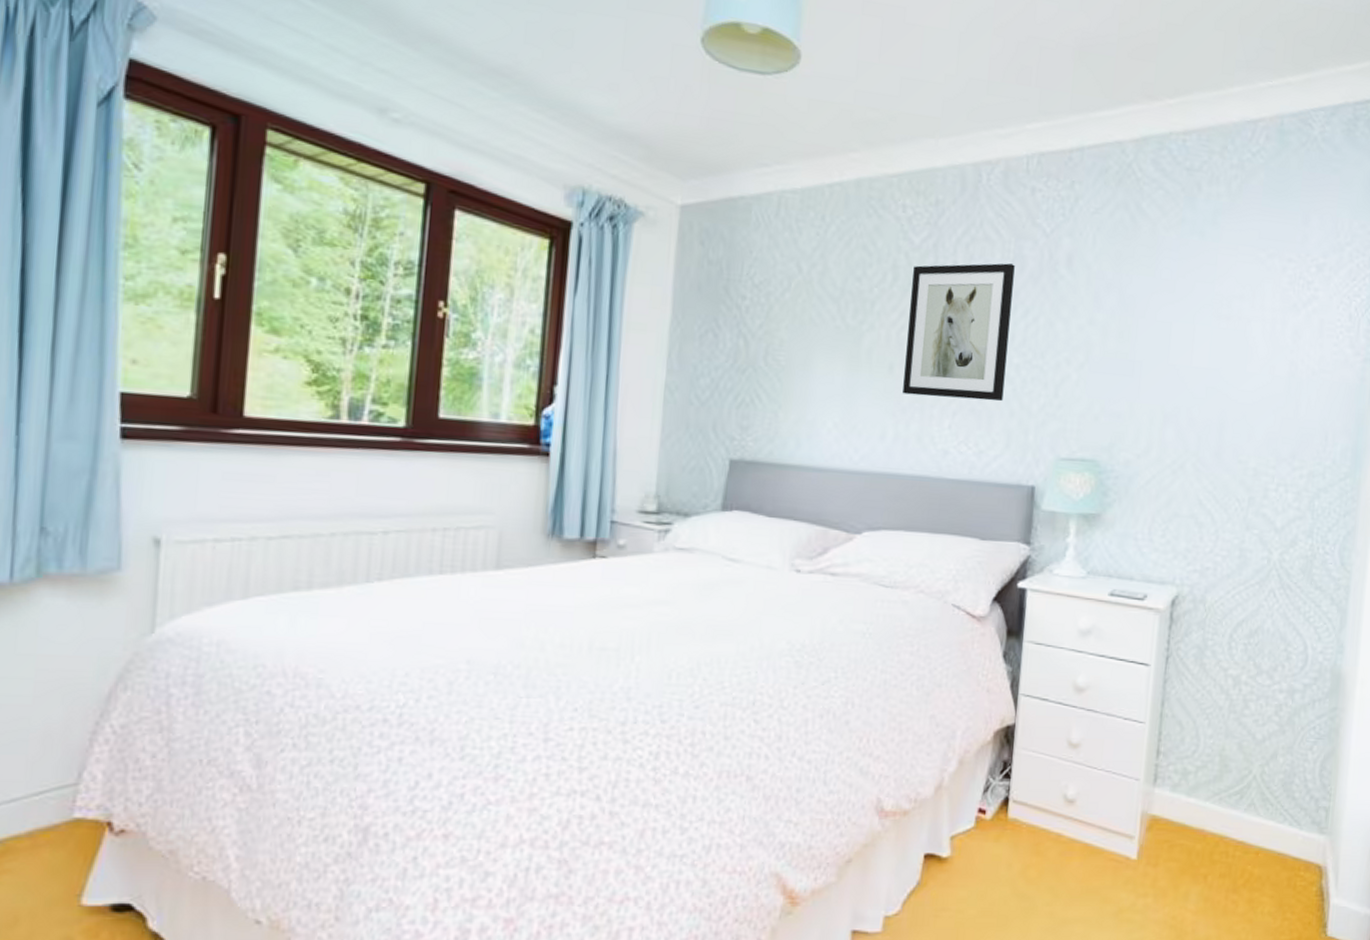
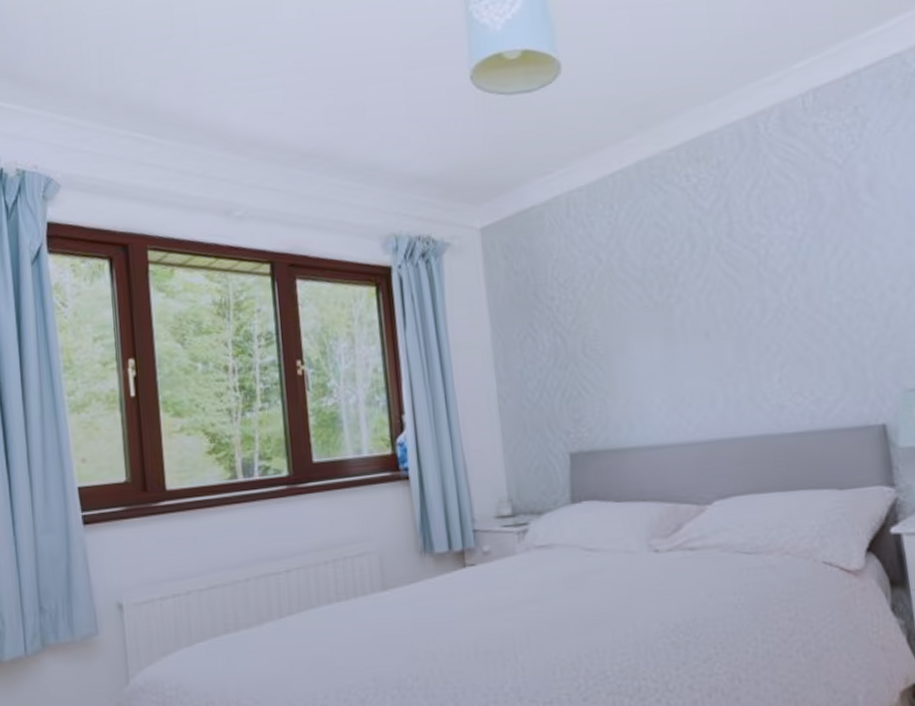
wall art: present [903,263,1015,401] -> none [709,204,830,357]

